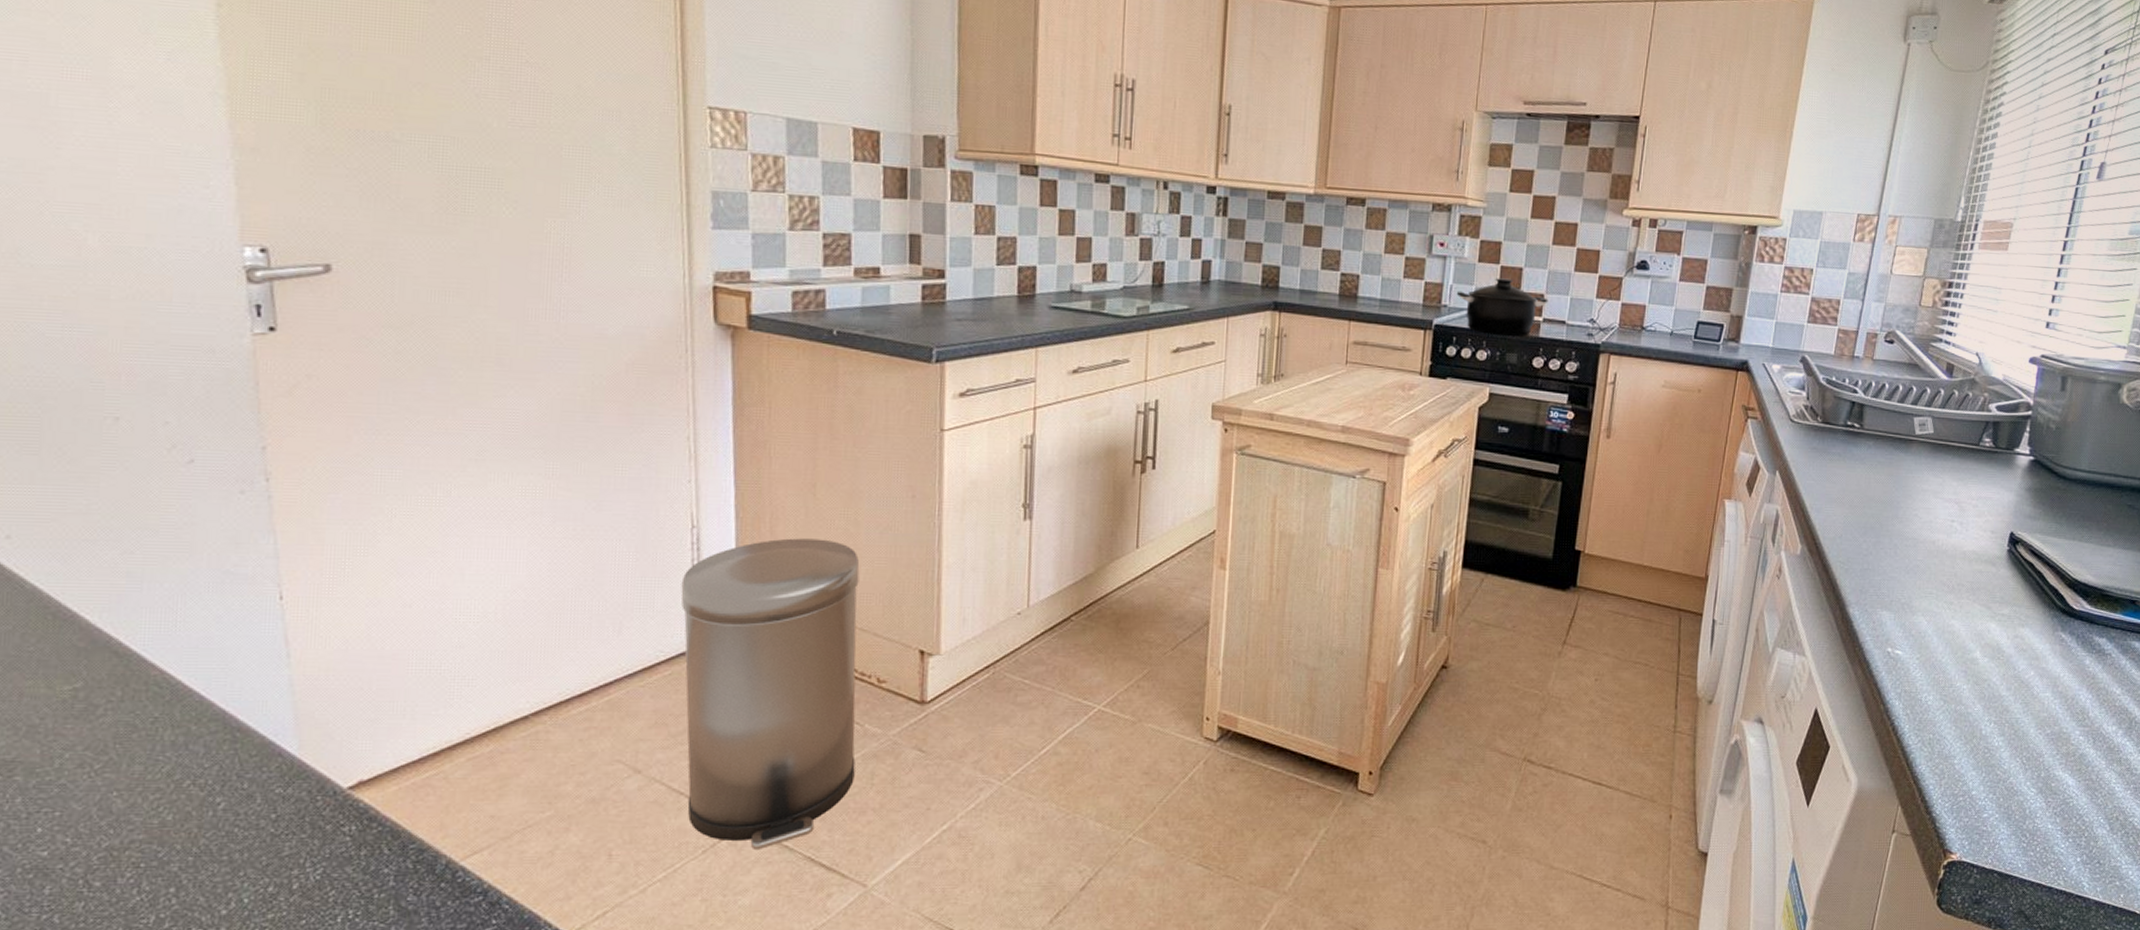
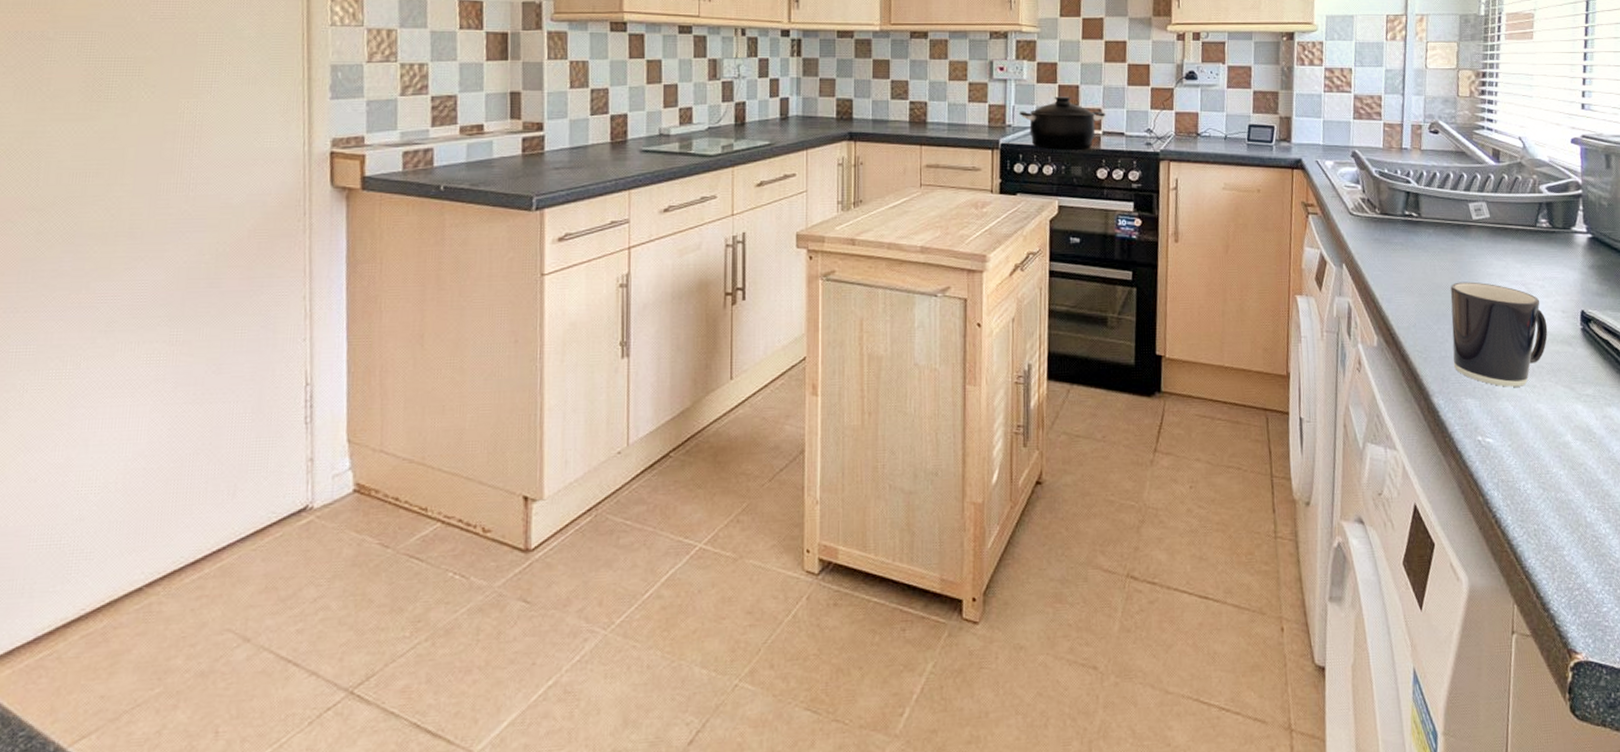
pedal bin: present [680,538,860,851] -> none [293,389,466,719]
mug: none [1874,496,1974,603] -> present [1450,281,1548,387]

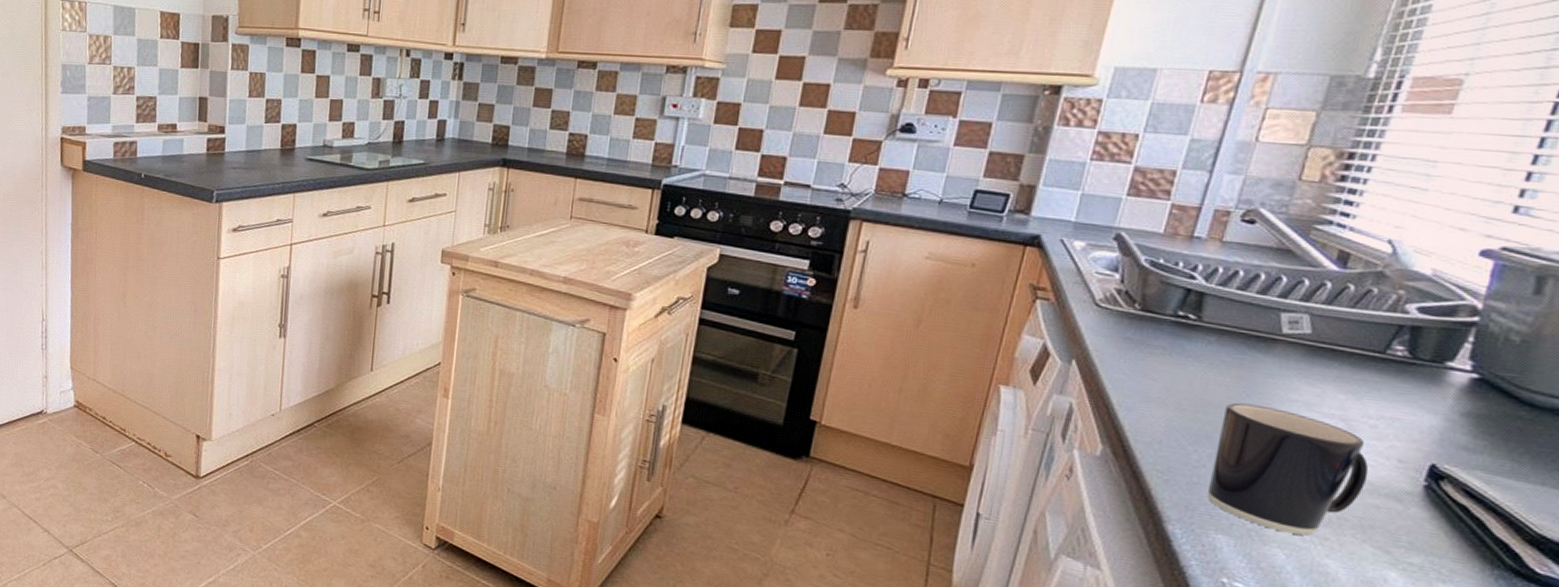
saucepan: present [1019,96,1106,150] -> none [688,139,792,199]

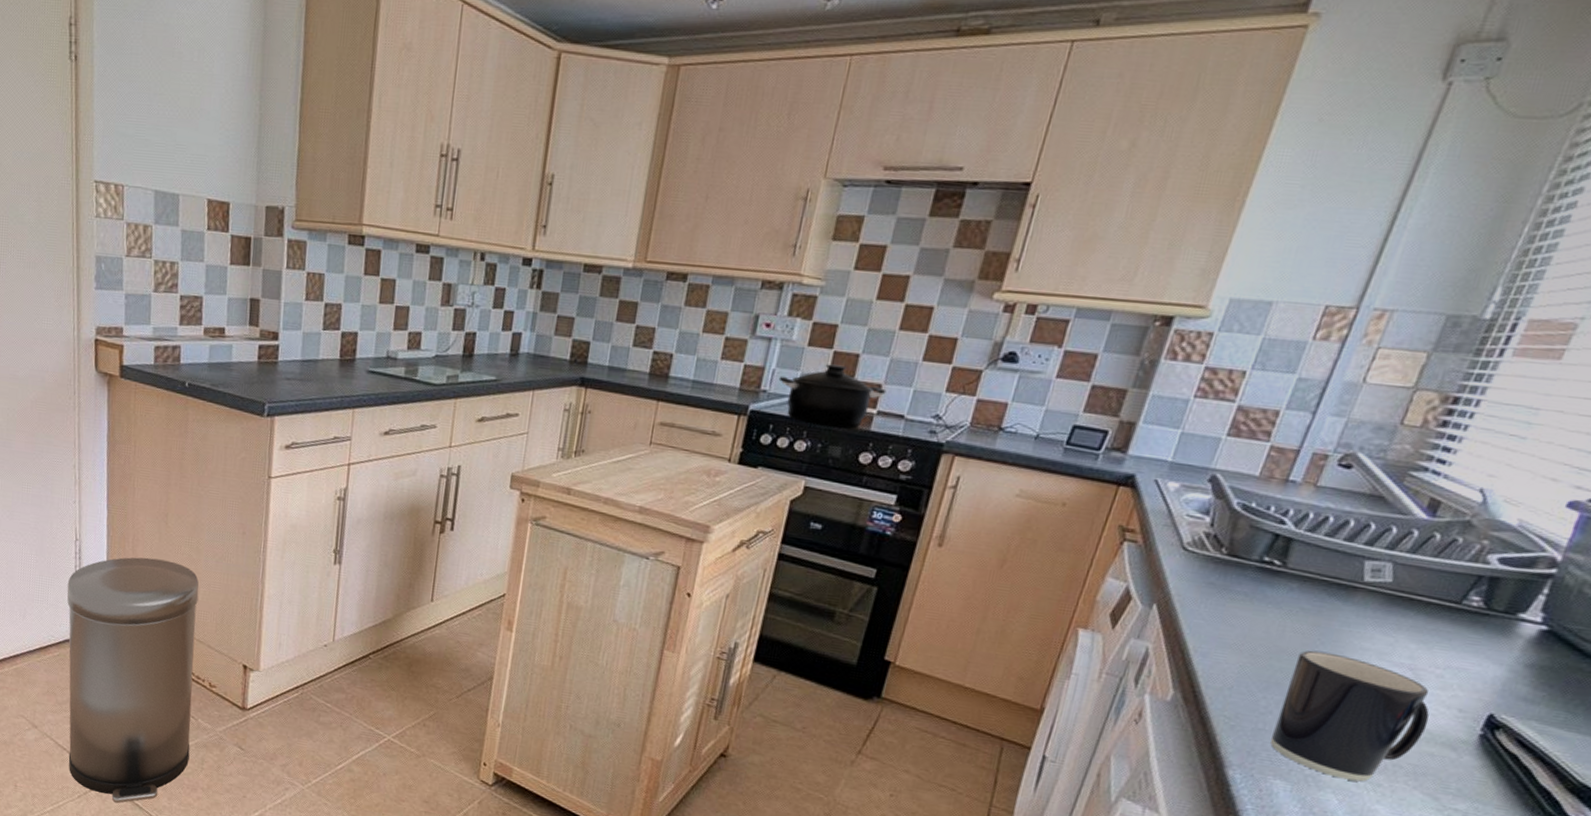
pedal bin: none [34,335,155,571] -> present [66,557,200,804]
saucepan: none [688,139,792,199] -> present [778,364,887,429]

